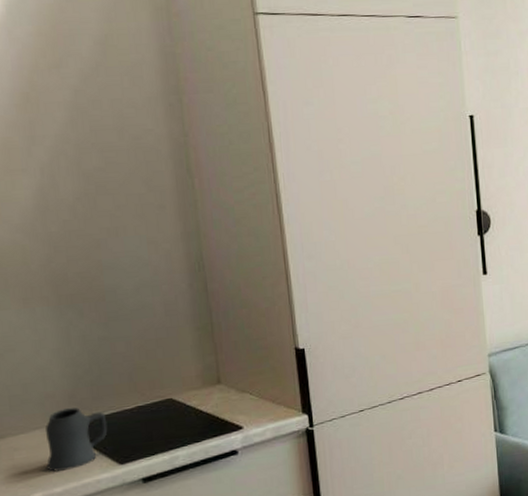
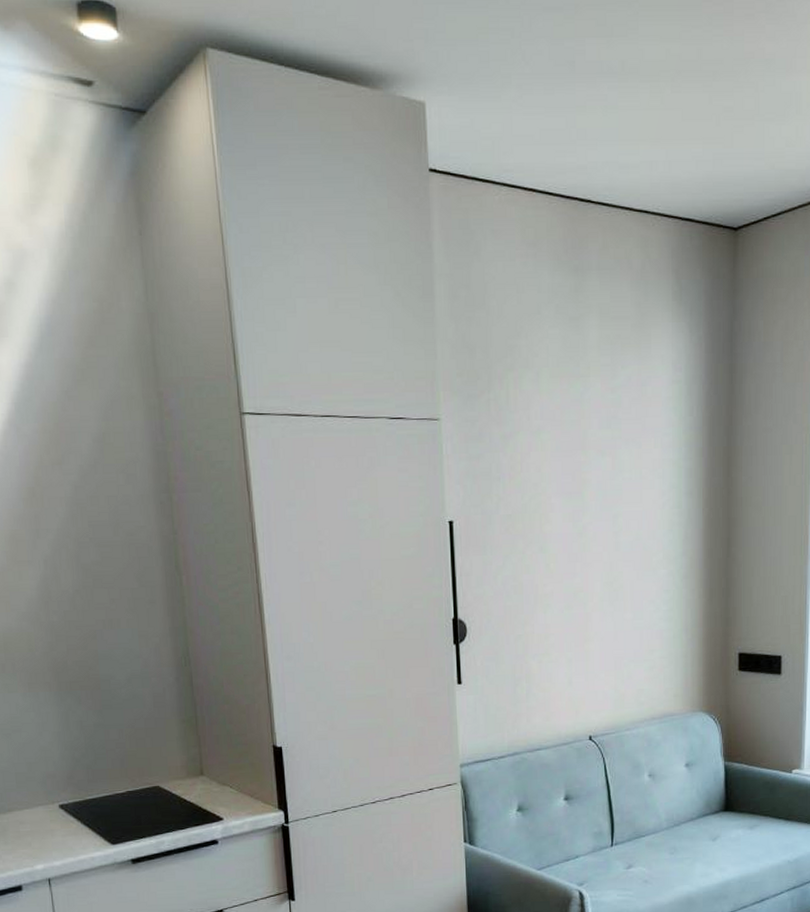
mug: present [46,407,108,472] -> none [47,787,101,847]

